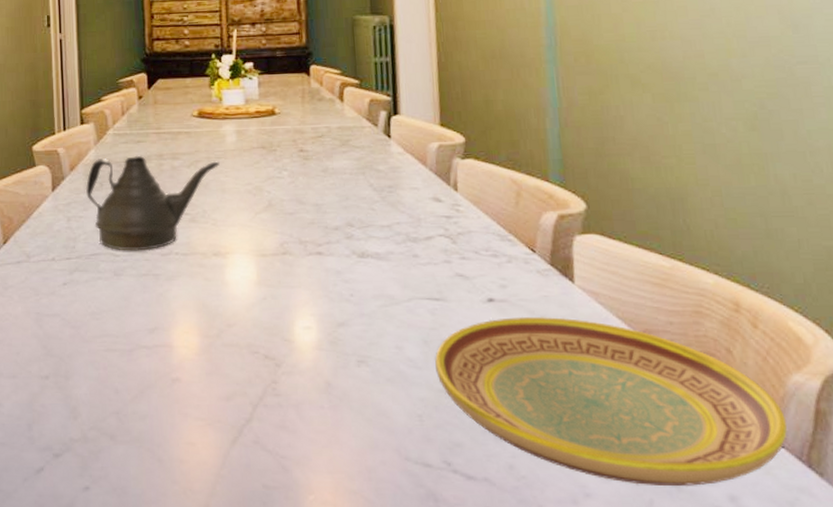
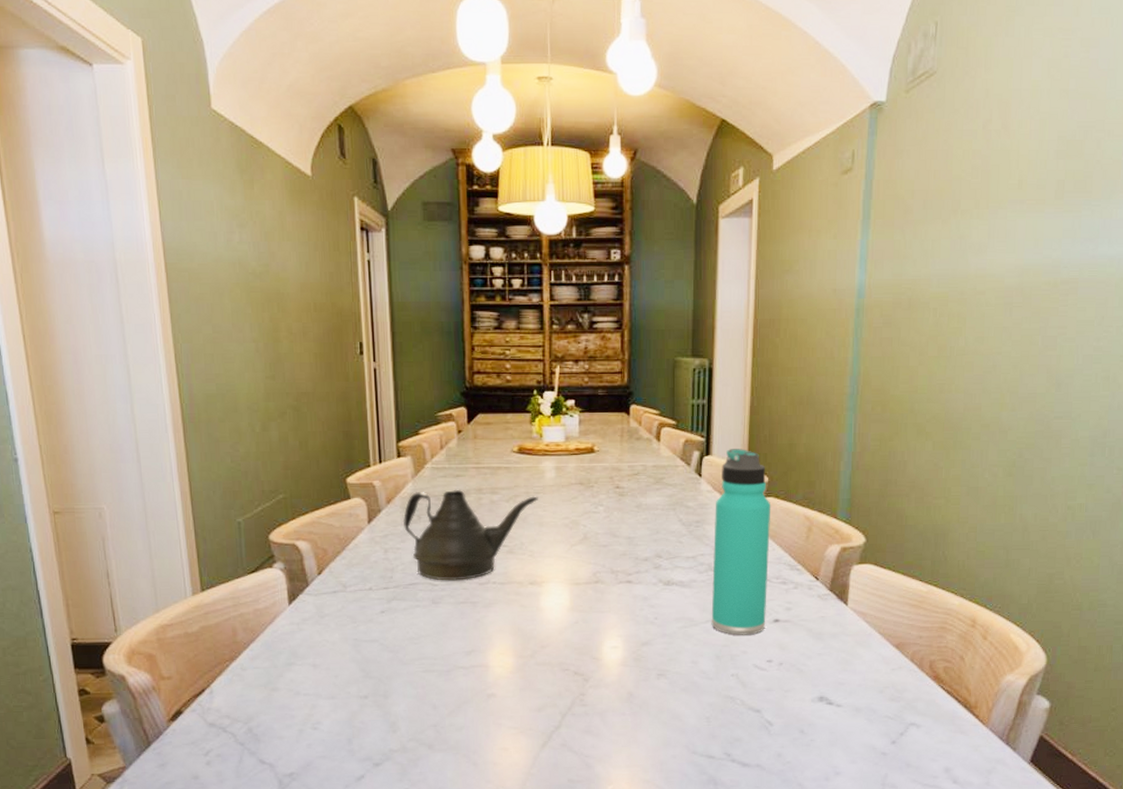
thermos bottle: none [408,107,479,317] -> present [711,449,771,635]
plate: present [435,316,787,486] -> none [725,633,996,764]

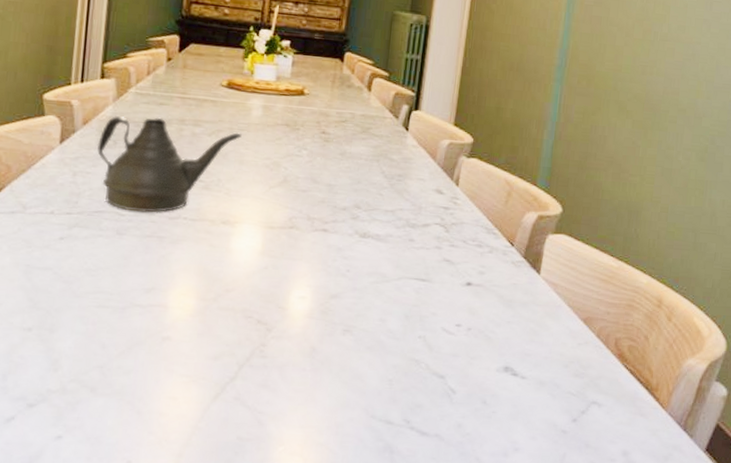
thermos bottle: present [711,449,771,635] -> none [403,106,474,297]

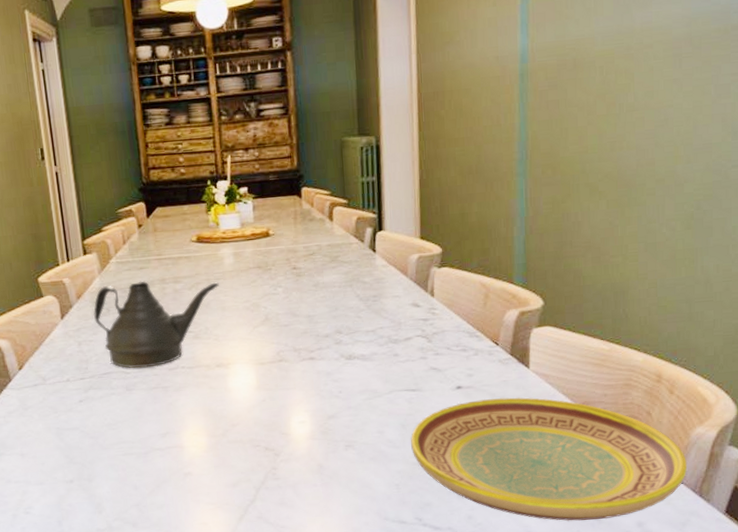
plate: none [411,300,676,443] -> present [411,397,687,521]

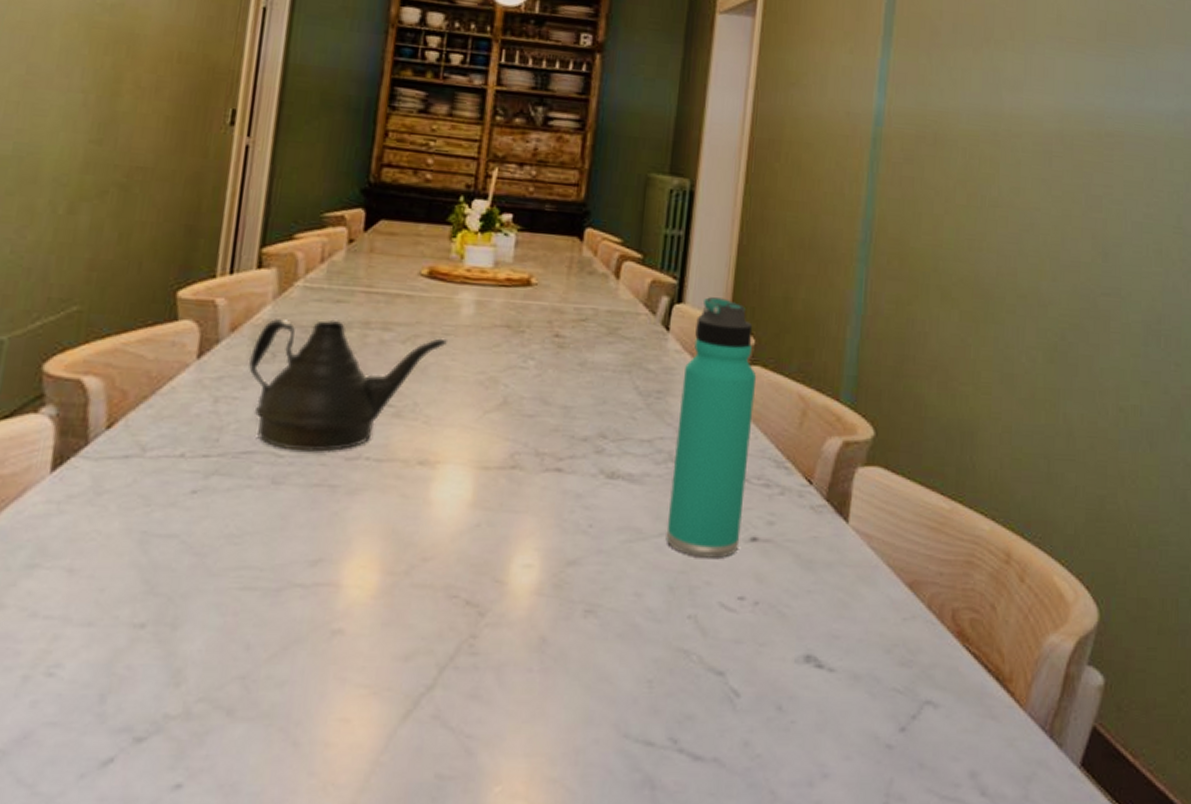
thermos bottle: none [391,222,449,404] -> present [666,297,757,558]
plate: present [411,397,687,521] -> none [678,560,1036,762]

